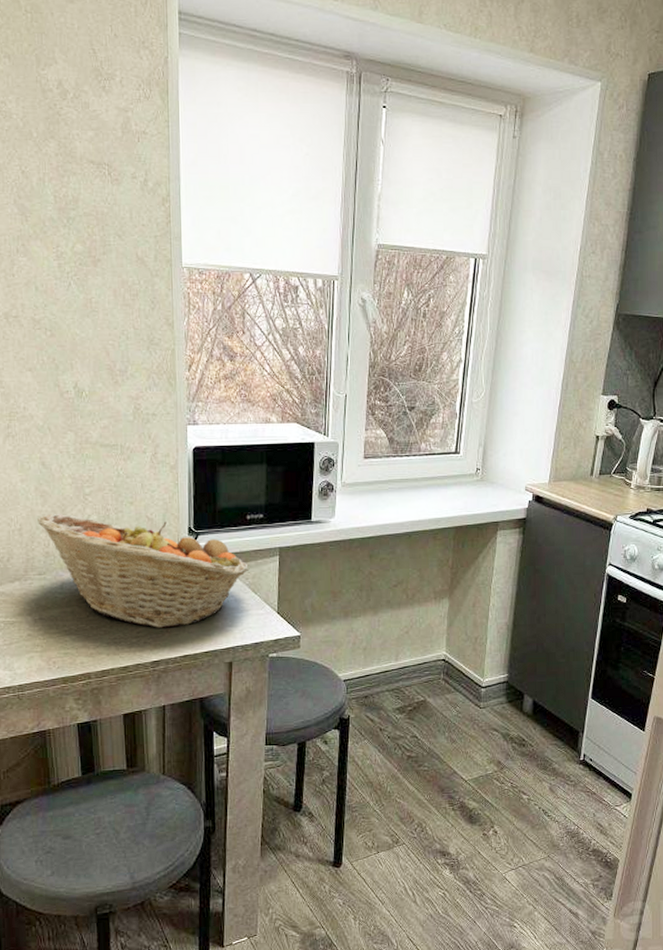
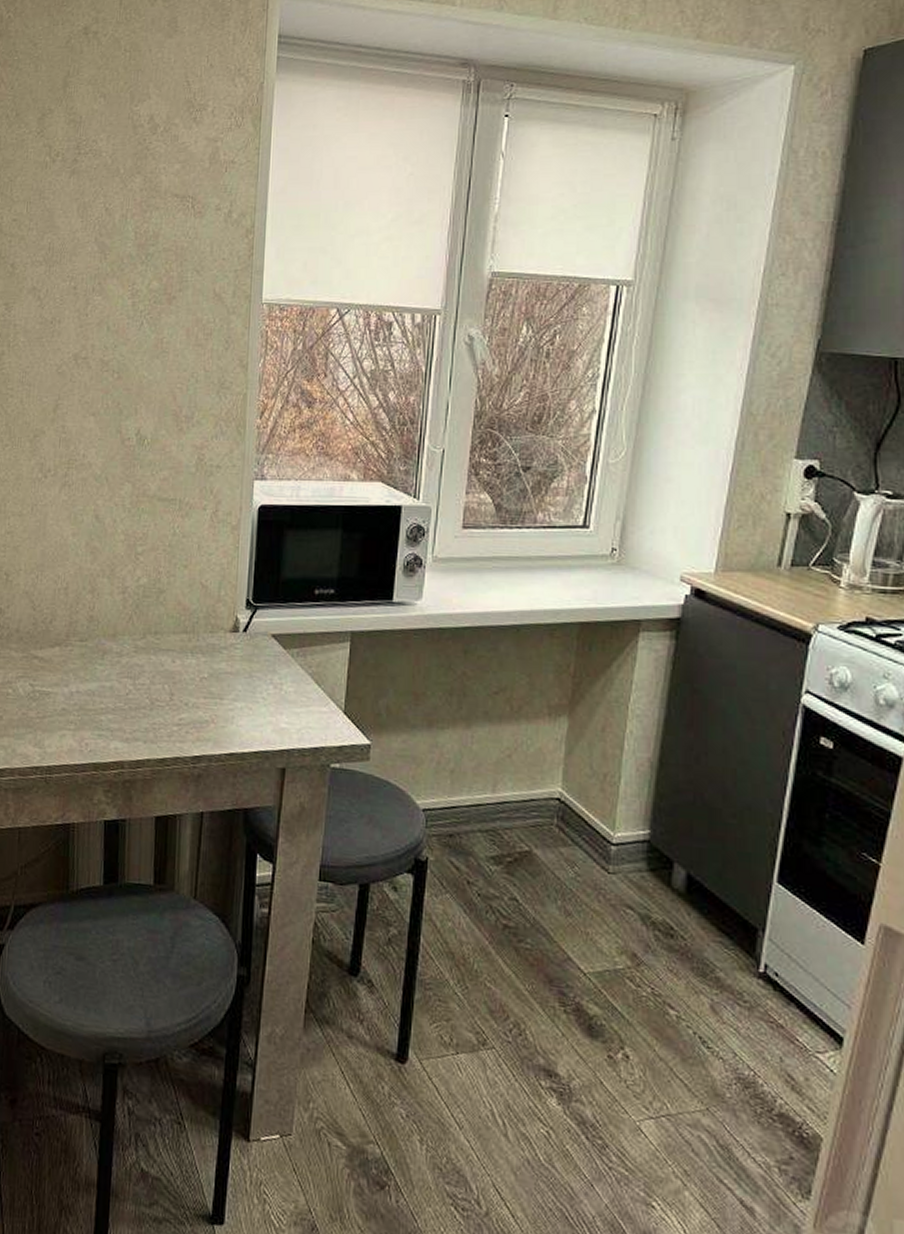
fruit basket: present [37,514,249,628] -> none [85,573,313,718]

